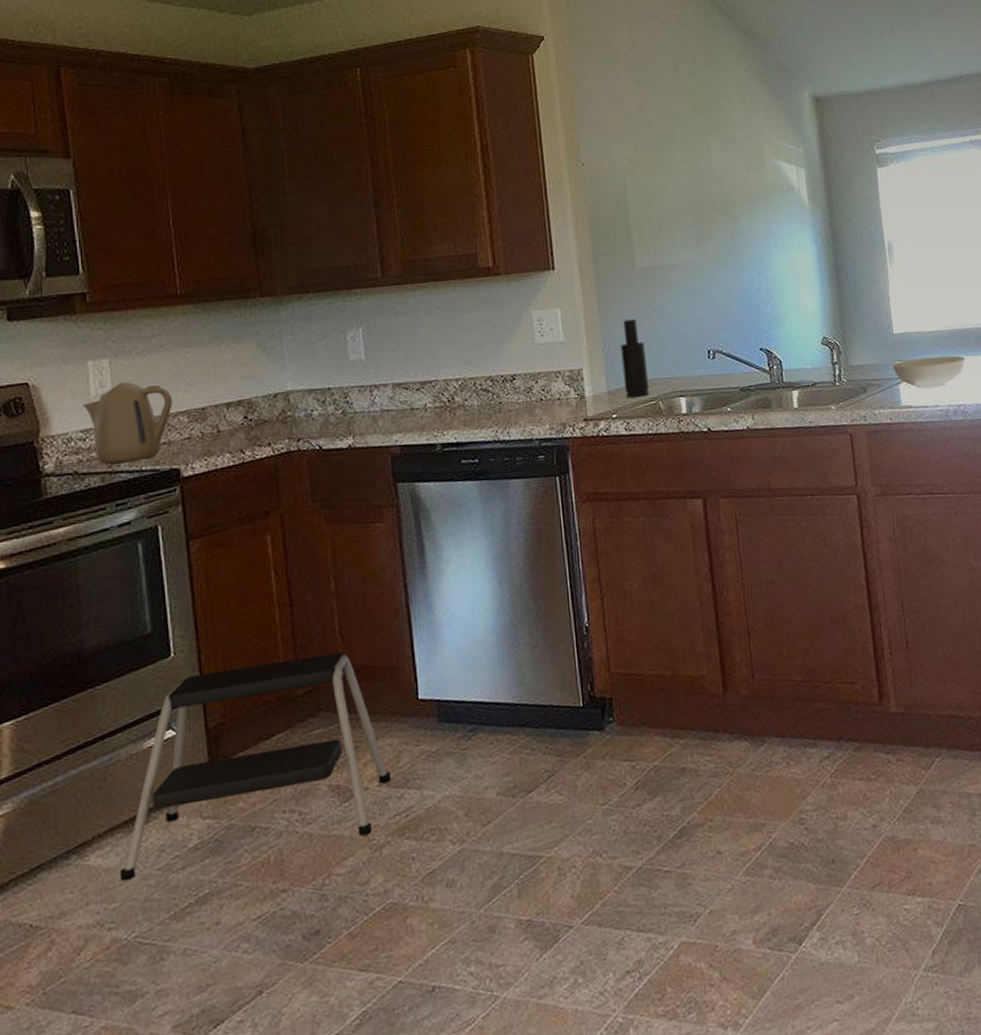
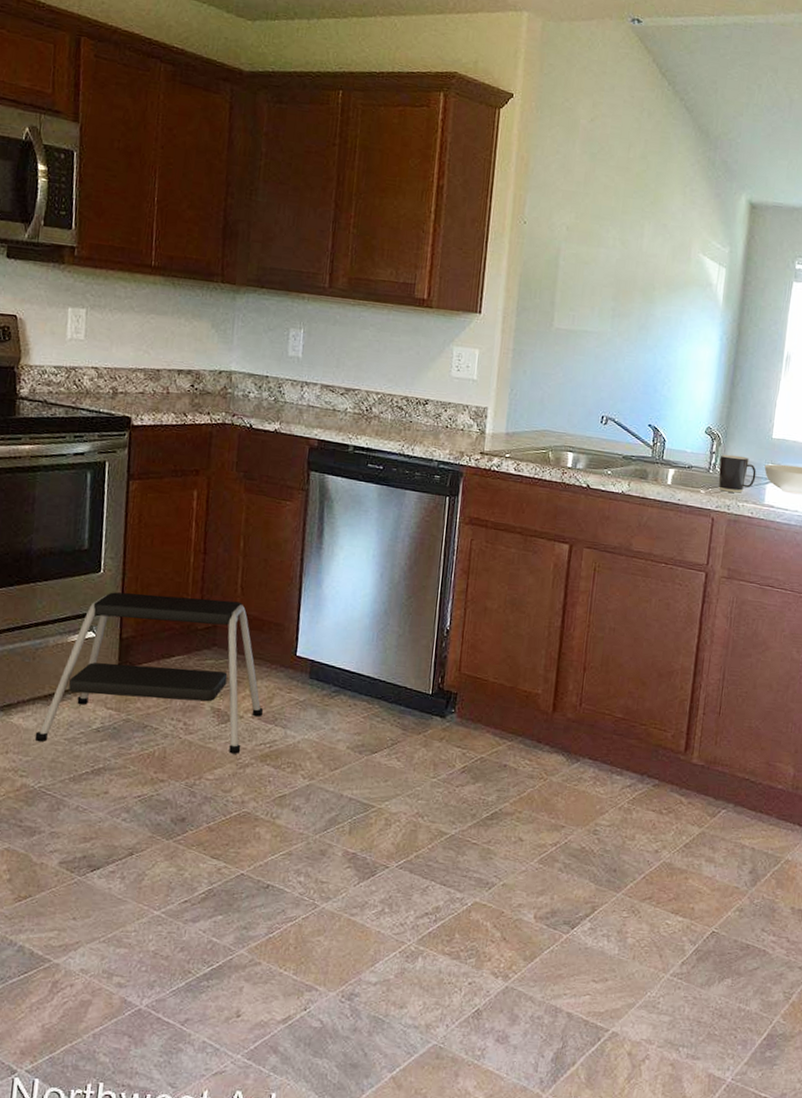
kettle: present [83,382,173,465] -> none [59,332,134,403]
soap dispenser: present [620,319,650,397] -> none [520,372,547,444]
mug: none [843,360,886,403] -> present [718,454,756,493]

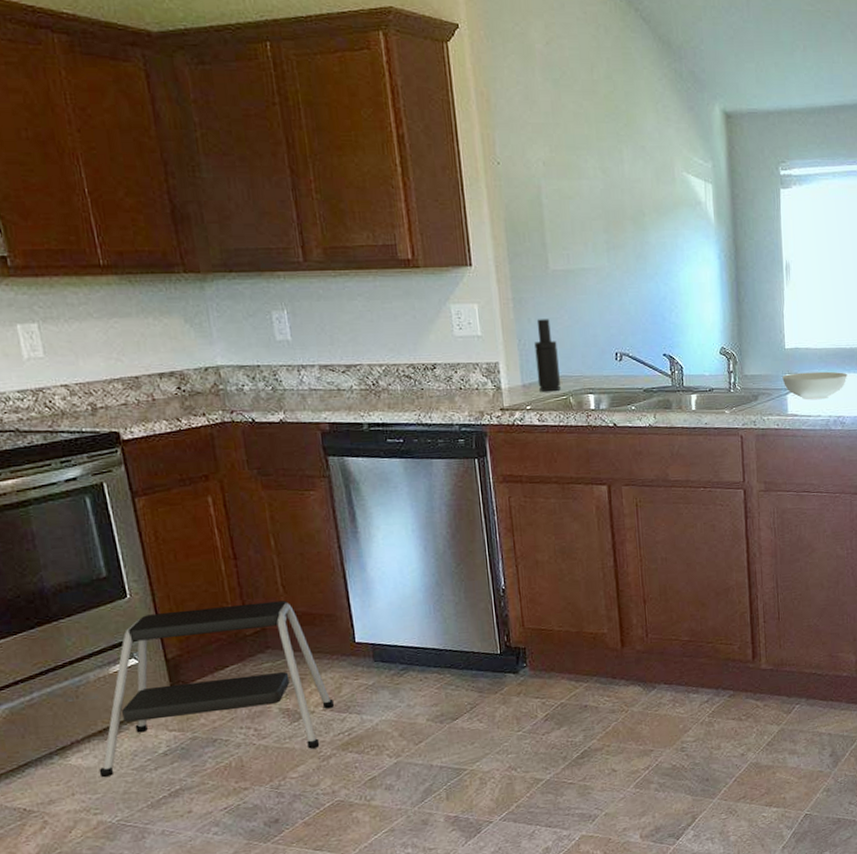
soap dispenser: none [520,372,547,444] -> present [534,319,562,391]
mug: present [718,454,756,493] -> none [738,370,776,408]

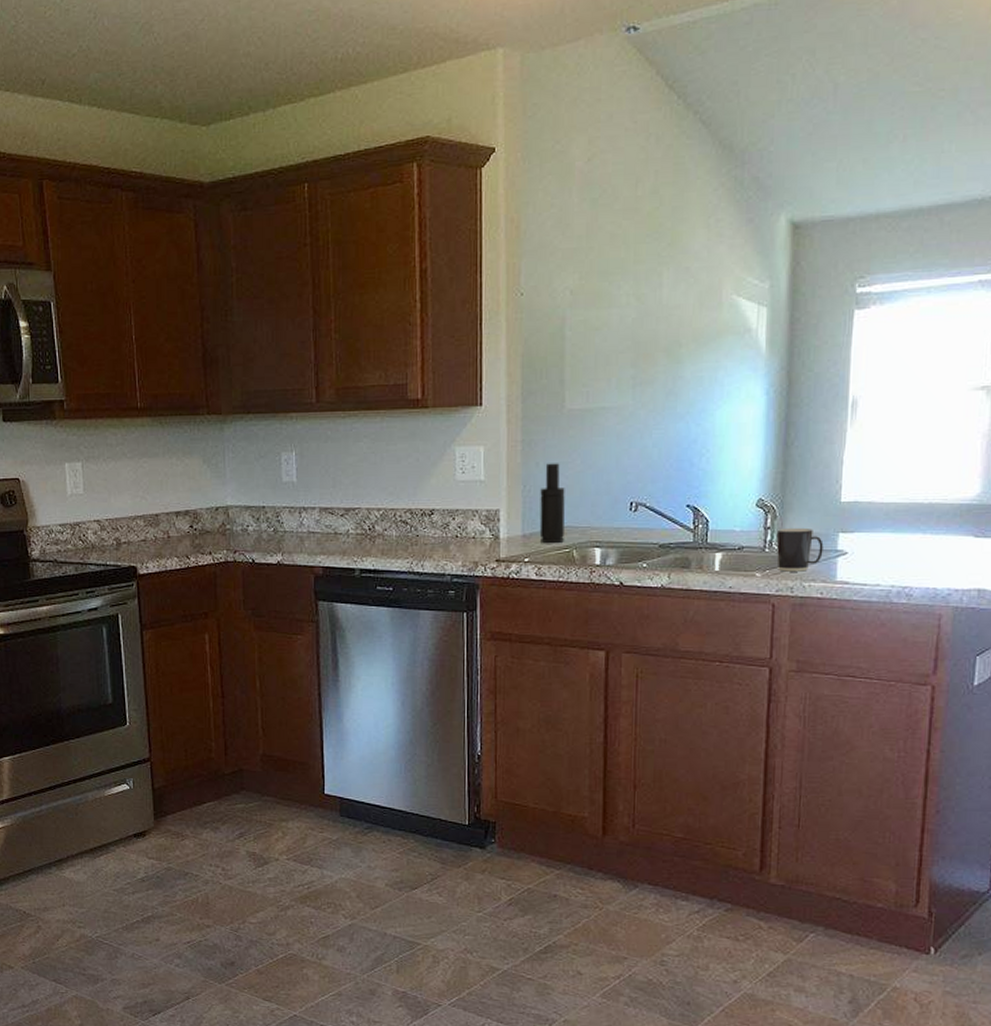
step stool: present [99,600,335,778] -> none [86,742,298,897]
mug: none [738,370,776,408] -> present [776,527,824,572]
bowl: present [782,371,847,400] -> none [833,531,922,566]

